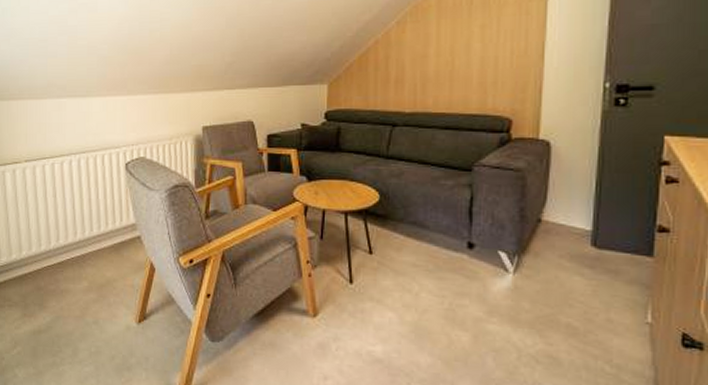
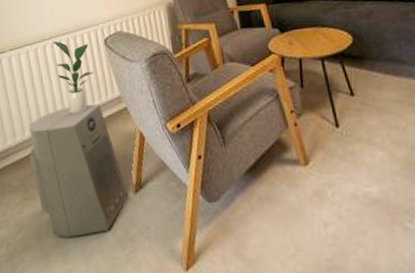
air purifier: none [33,228,131,359] -> present [28,104,128,237]
potted plant: none [71,157,111,236] -> present [53,40,94,114]

